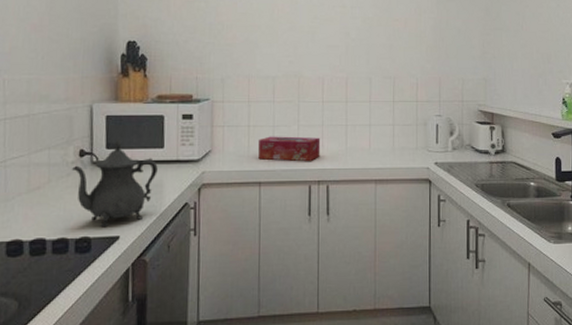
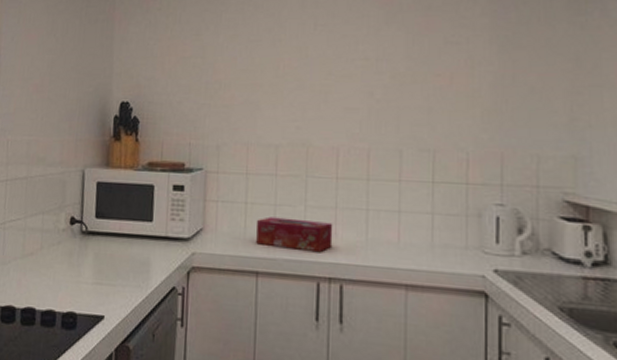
teapot: present [71,137,158,228] -> none [62,206,146,305]

